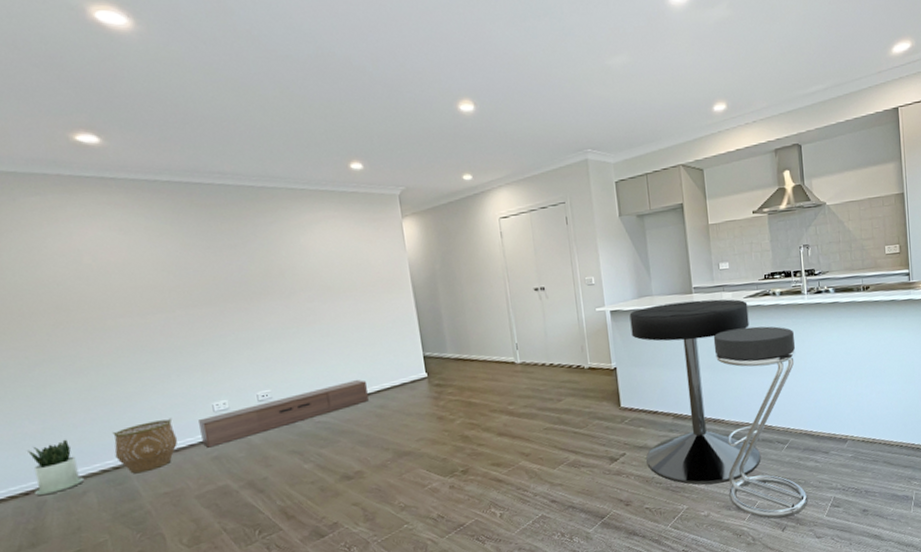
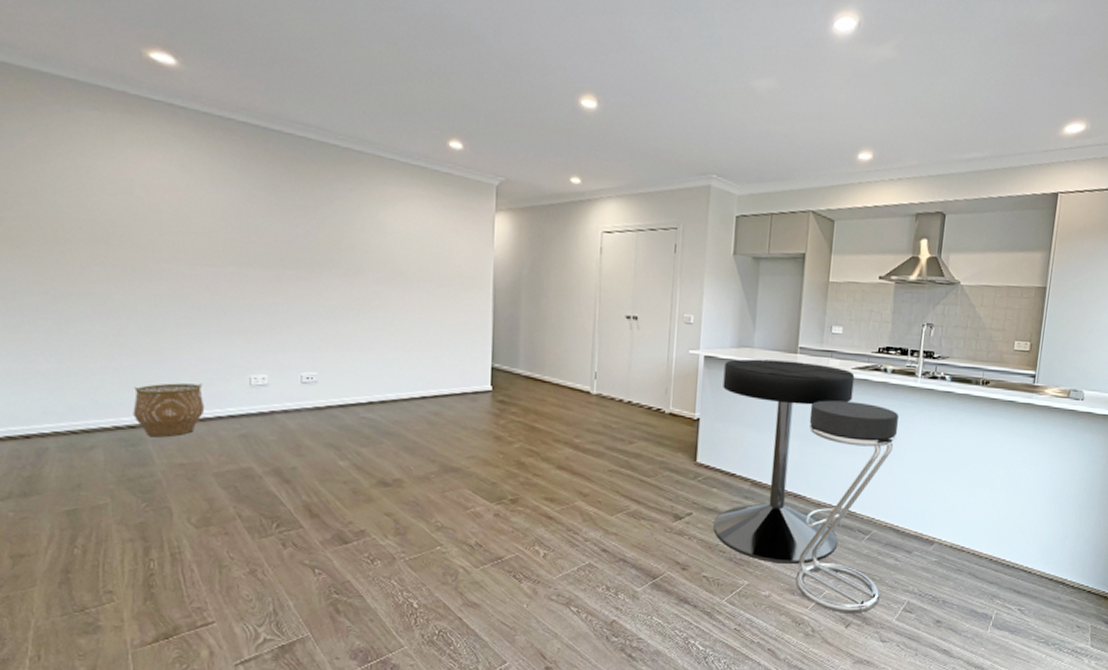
planter: present [28,439,85,496] -> none [35,385,95,443]
tv stand: present [199,380,369,448] -> none [232,379,423,424]

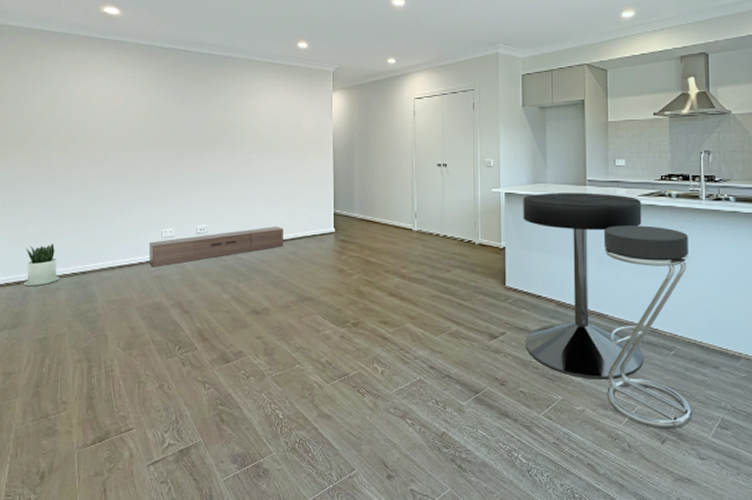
planter: none [35,385,95,443] -> present [23,243,60,287]
basket: present [133,383,205,438] -> none [85,237,132,280]
tv stand: none [232,379,423,424] -> present [149,227,283,267]

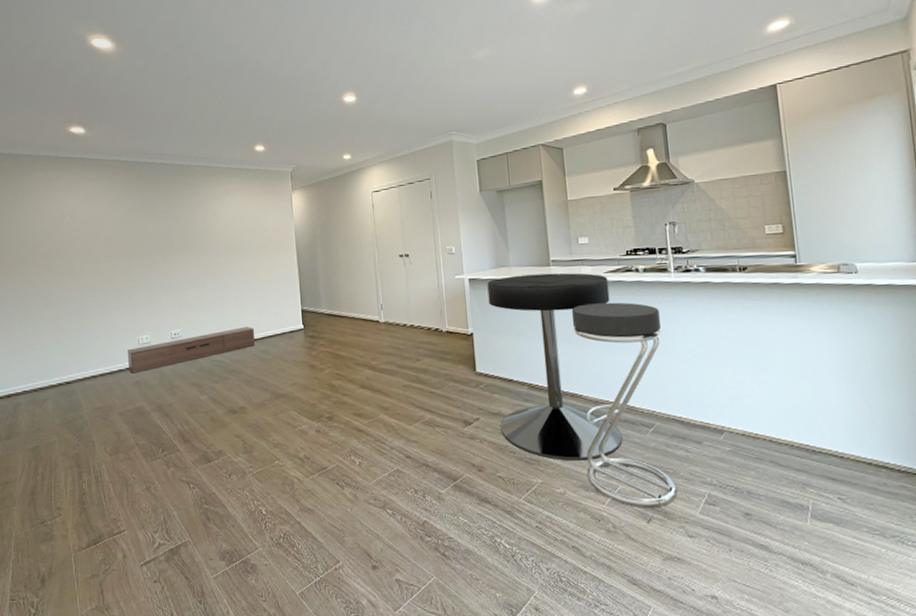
planter: present [23,243,60,287] -> none [13,356,47,399]

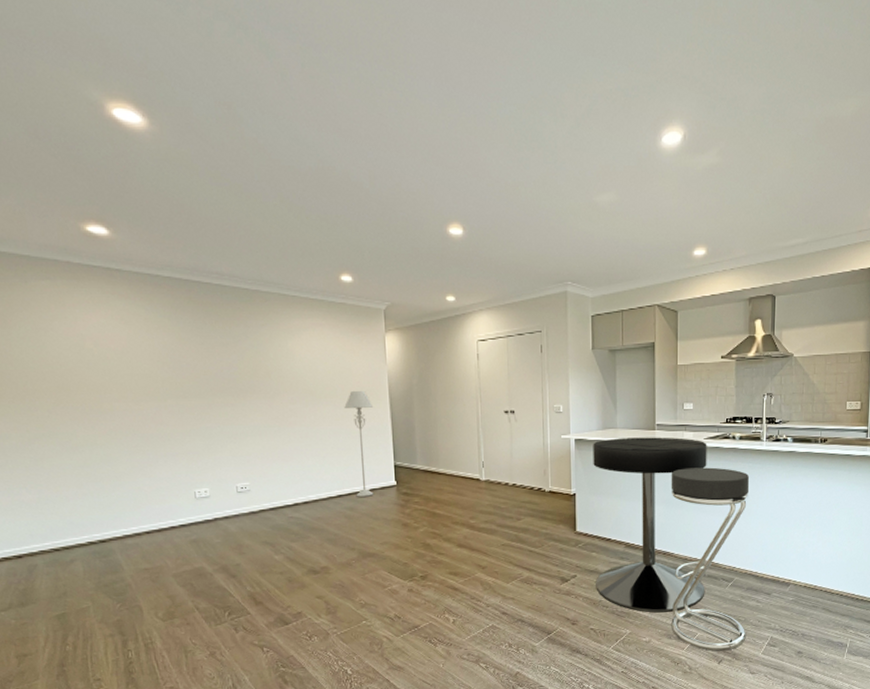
tv stand: present [128,327,255,374] -> none [181,482,340,531]
floor lamp: none [258,244,284,342] -> present [344,391,374,498]

